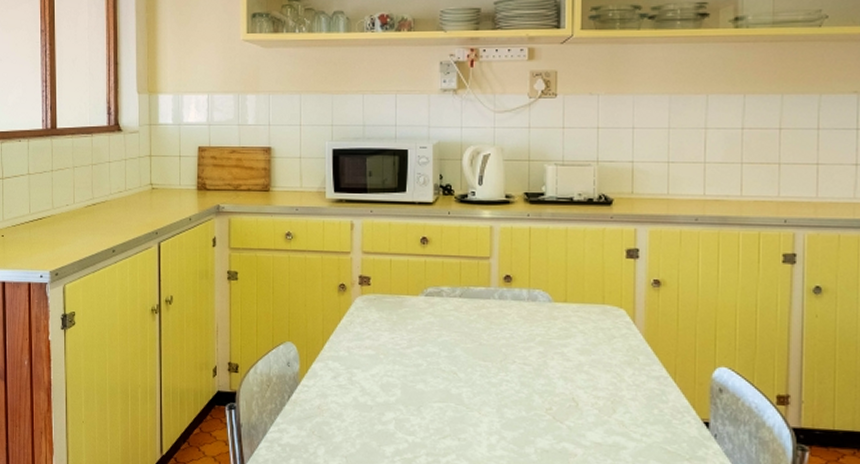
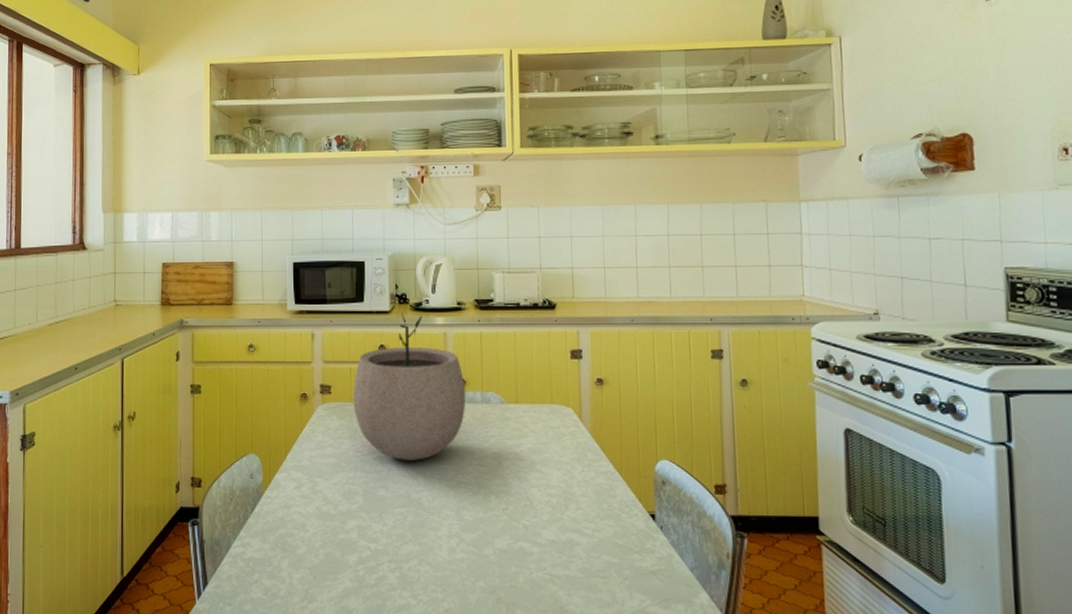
plant pot: none [393,204,512,356] -> present [353,312,466,460]

